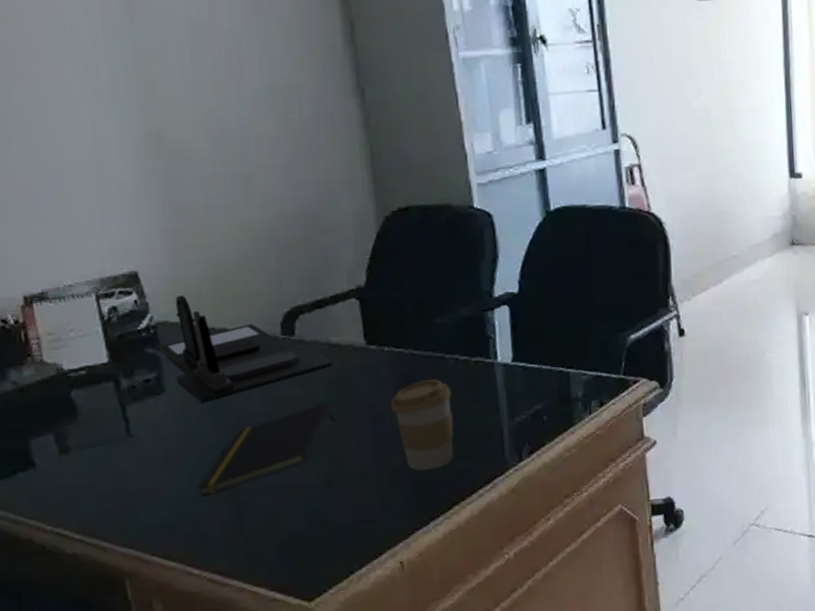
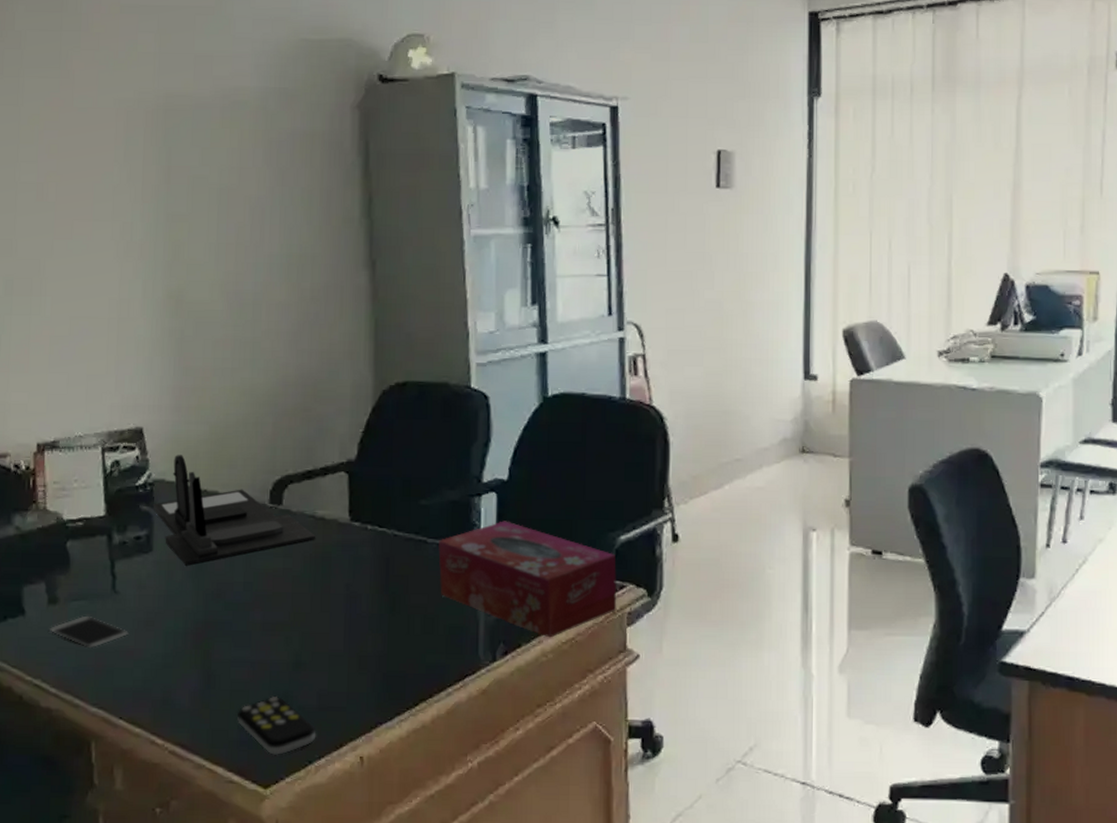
smartphone: none [65,461,150,492] -> present [50,615,129,648]
notepad: present [199,401,335,496] -> none [173,575,311,663]
remote control: none [273,517,355,571] -> present [238,697,316,756]
coffee cup: present [390,379,454,471] -> none [367,564,430,661]
tissue box: none [456,331,632,435] -> present [438,521,617,638]

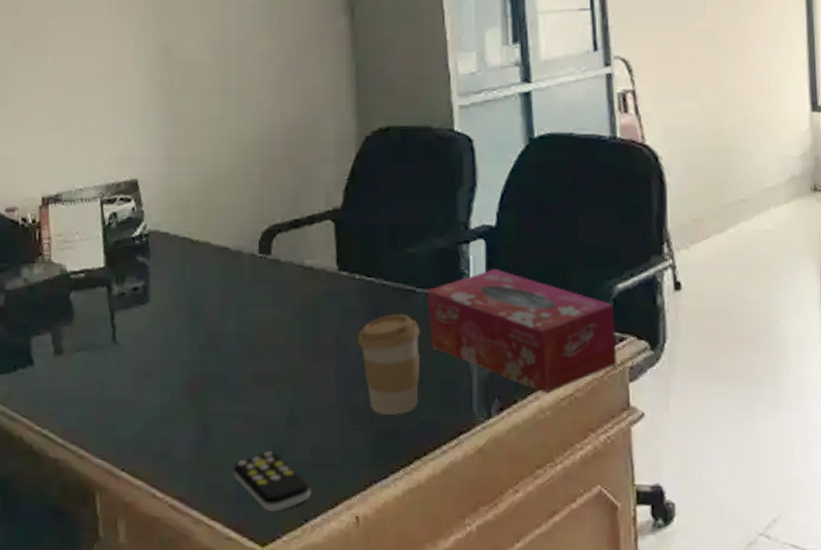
smartphone: present [50,615,129,648] -> none [56,366,129,398]
desk organizer: present [153,455,316,566] -> none [148,206,305,317]
coffee cup: none [367,564,430,661] -> present [357,315,420,416]

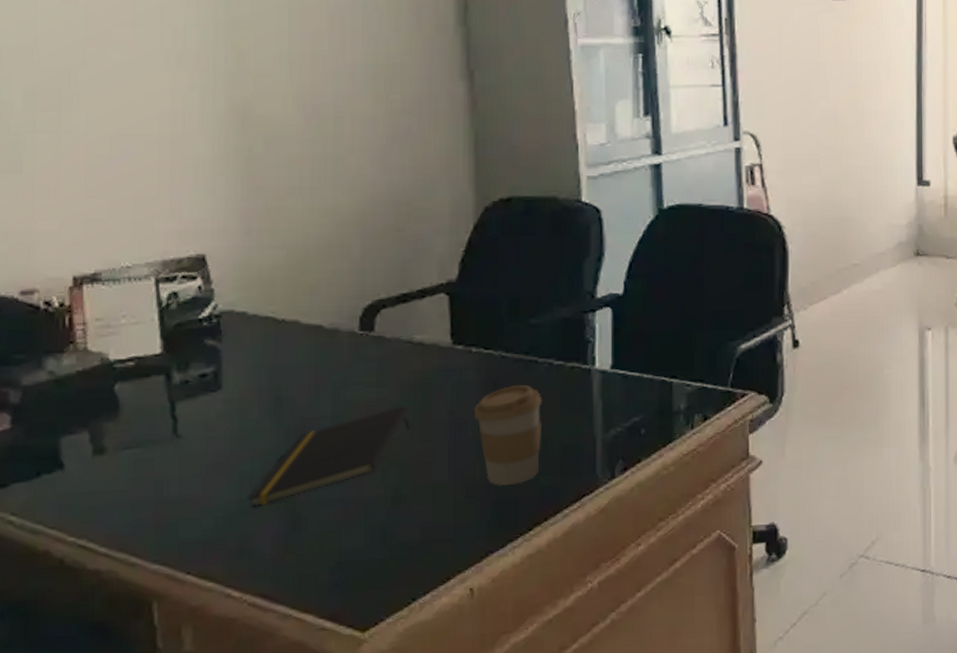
notepad: none [170,327,302,415] -> present [250,404,410,508]
remote control: present [234,451,311,513] -> none [329,534,420,597]
tissue box: present [427,269,618,394] -> none [551,336,739,451]

